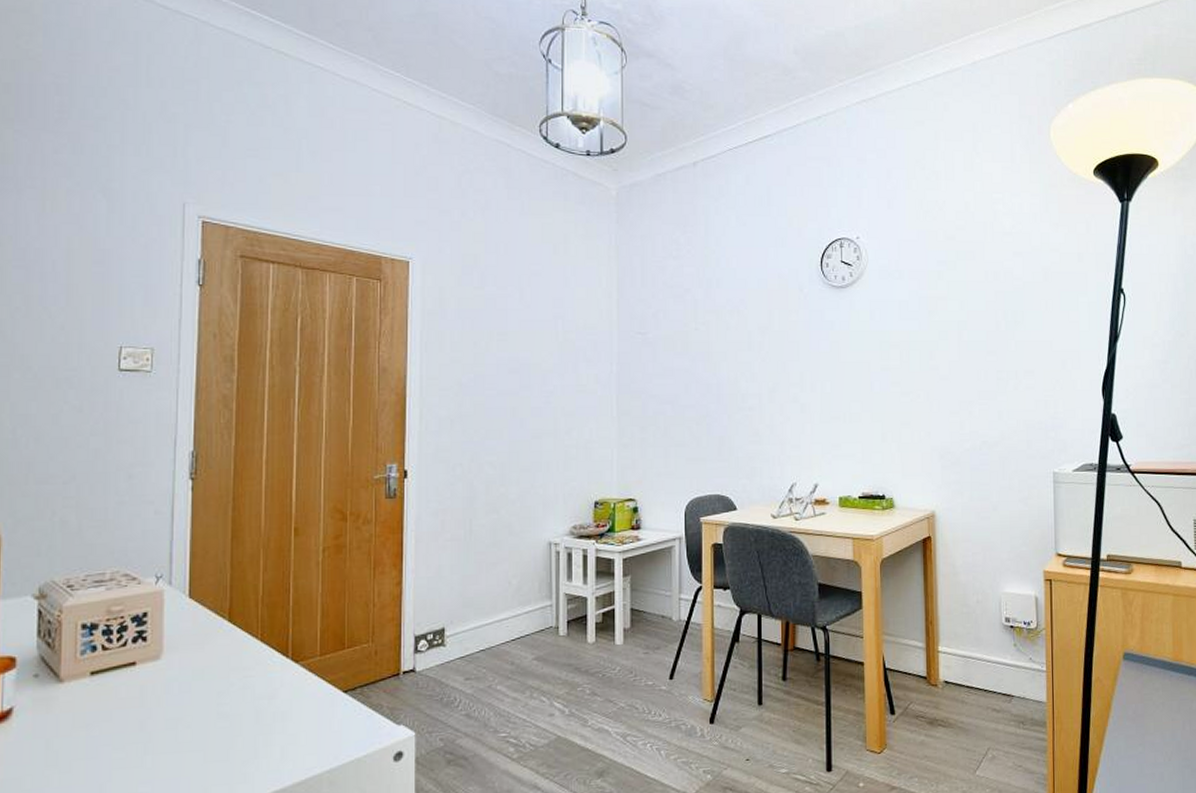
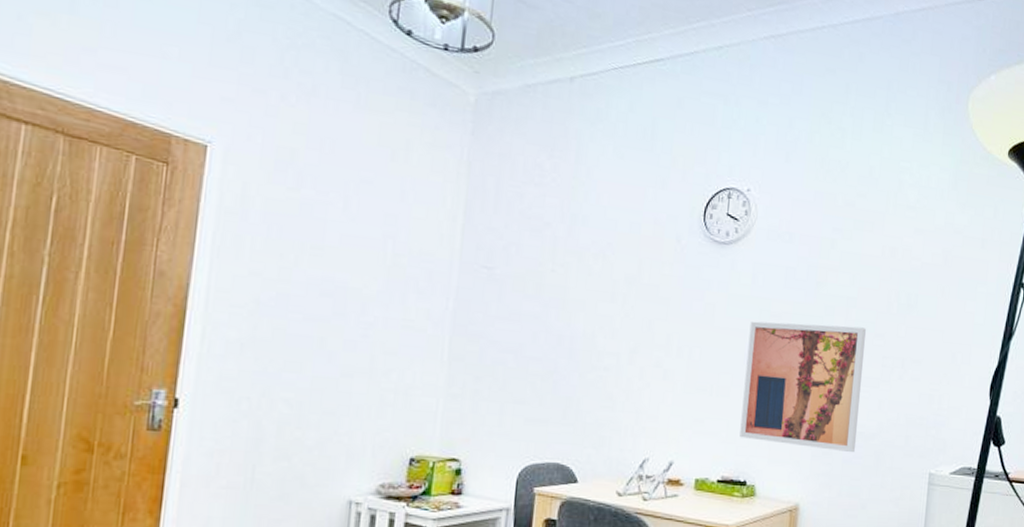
wall art: none [872,347,982,461] -> present [739,321,866,453]

